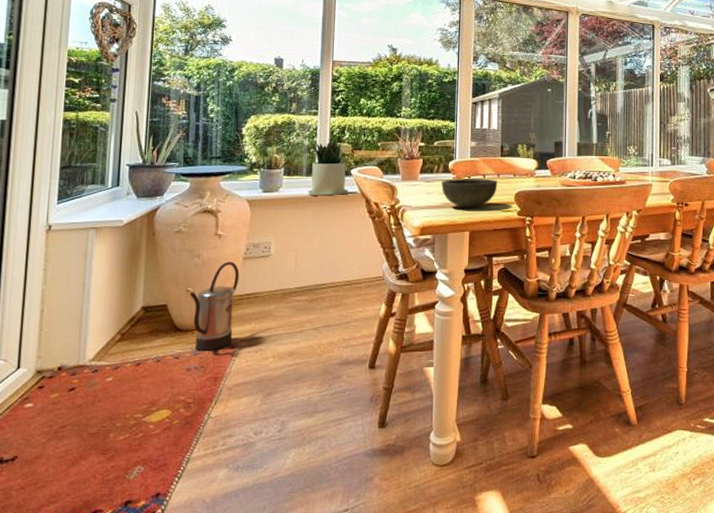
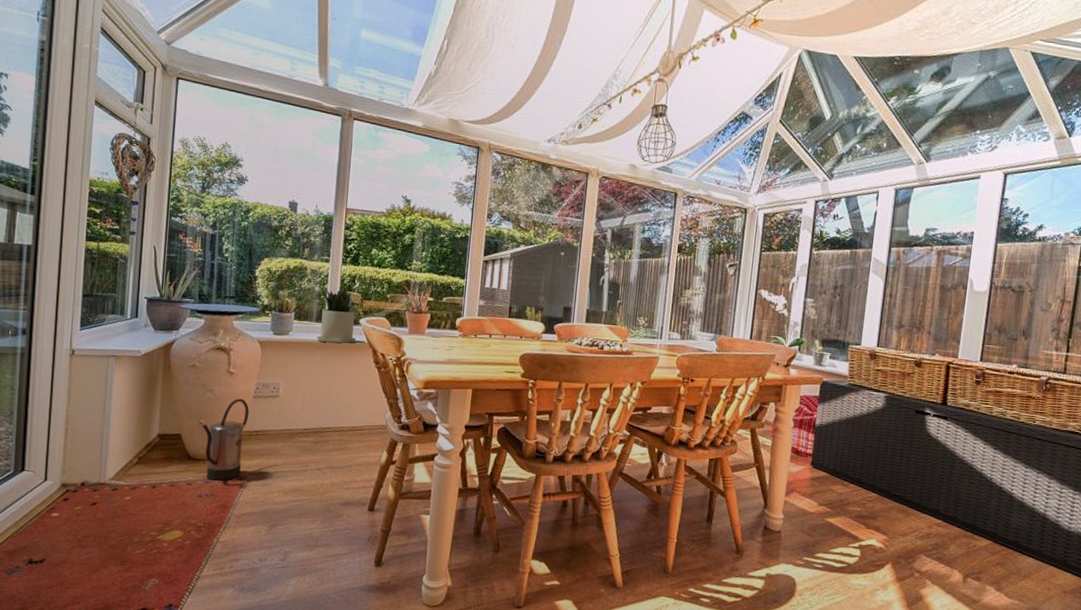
bowl: present [441,178,498,208] -> none [447,336,504,366]

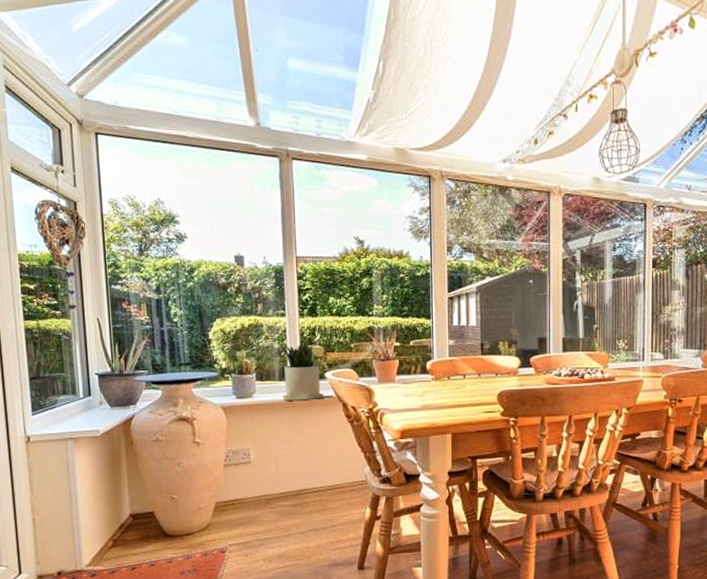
watering can: present [202,398,250,481] -> none [175,469,222,555]

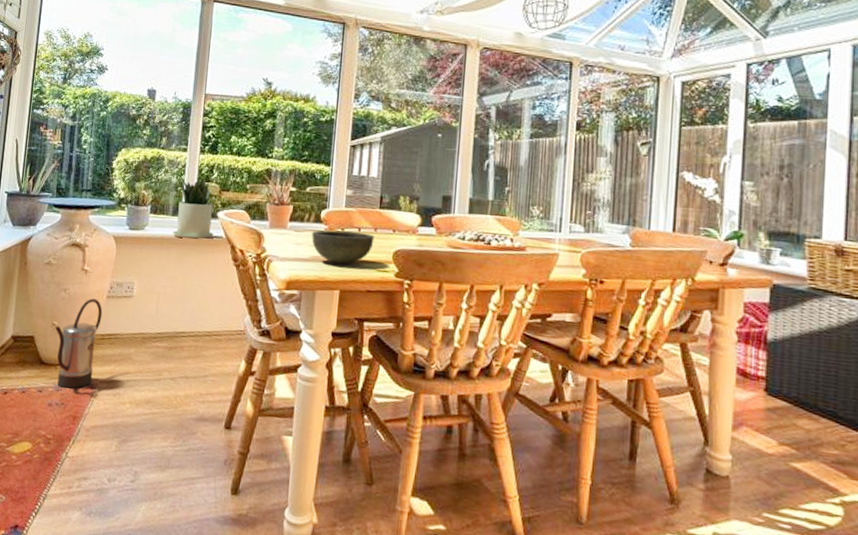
watering can: none [175,469,222,555] -> present [55,298,103,389]
bowl: none [420,379,479,409] -> present [311,230,375,264]

